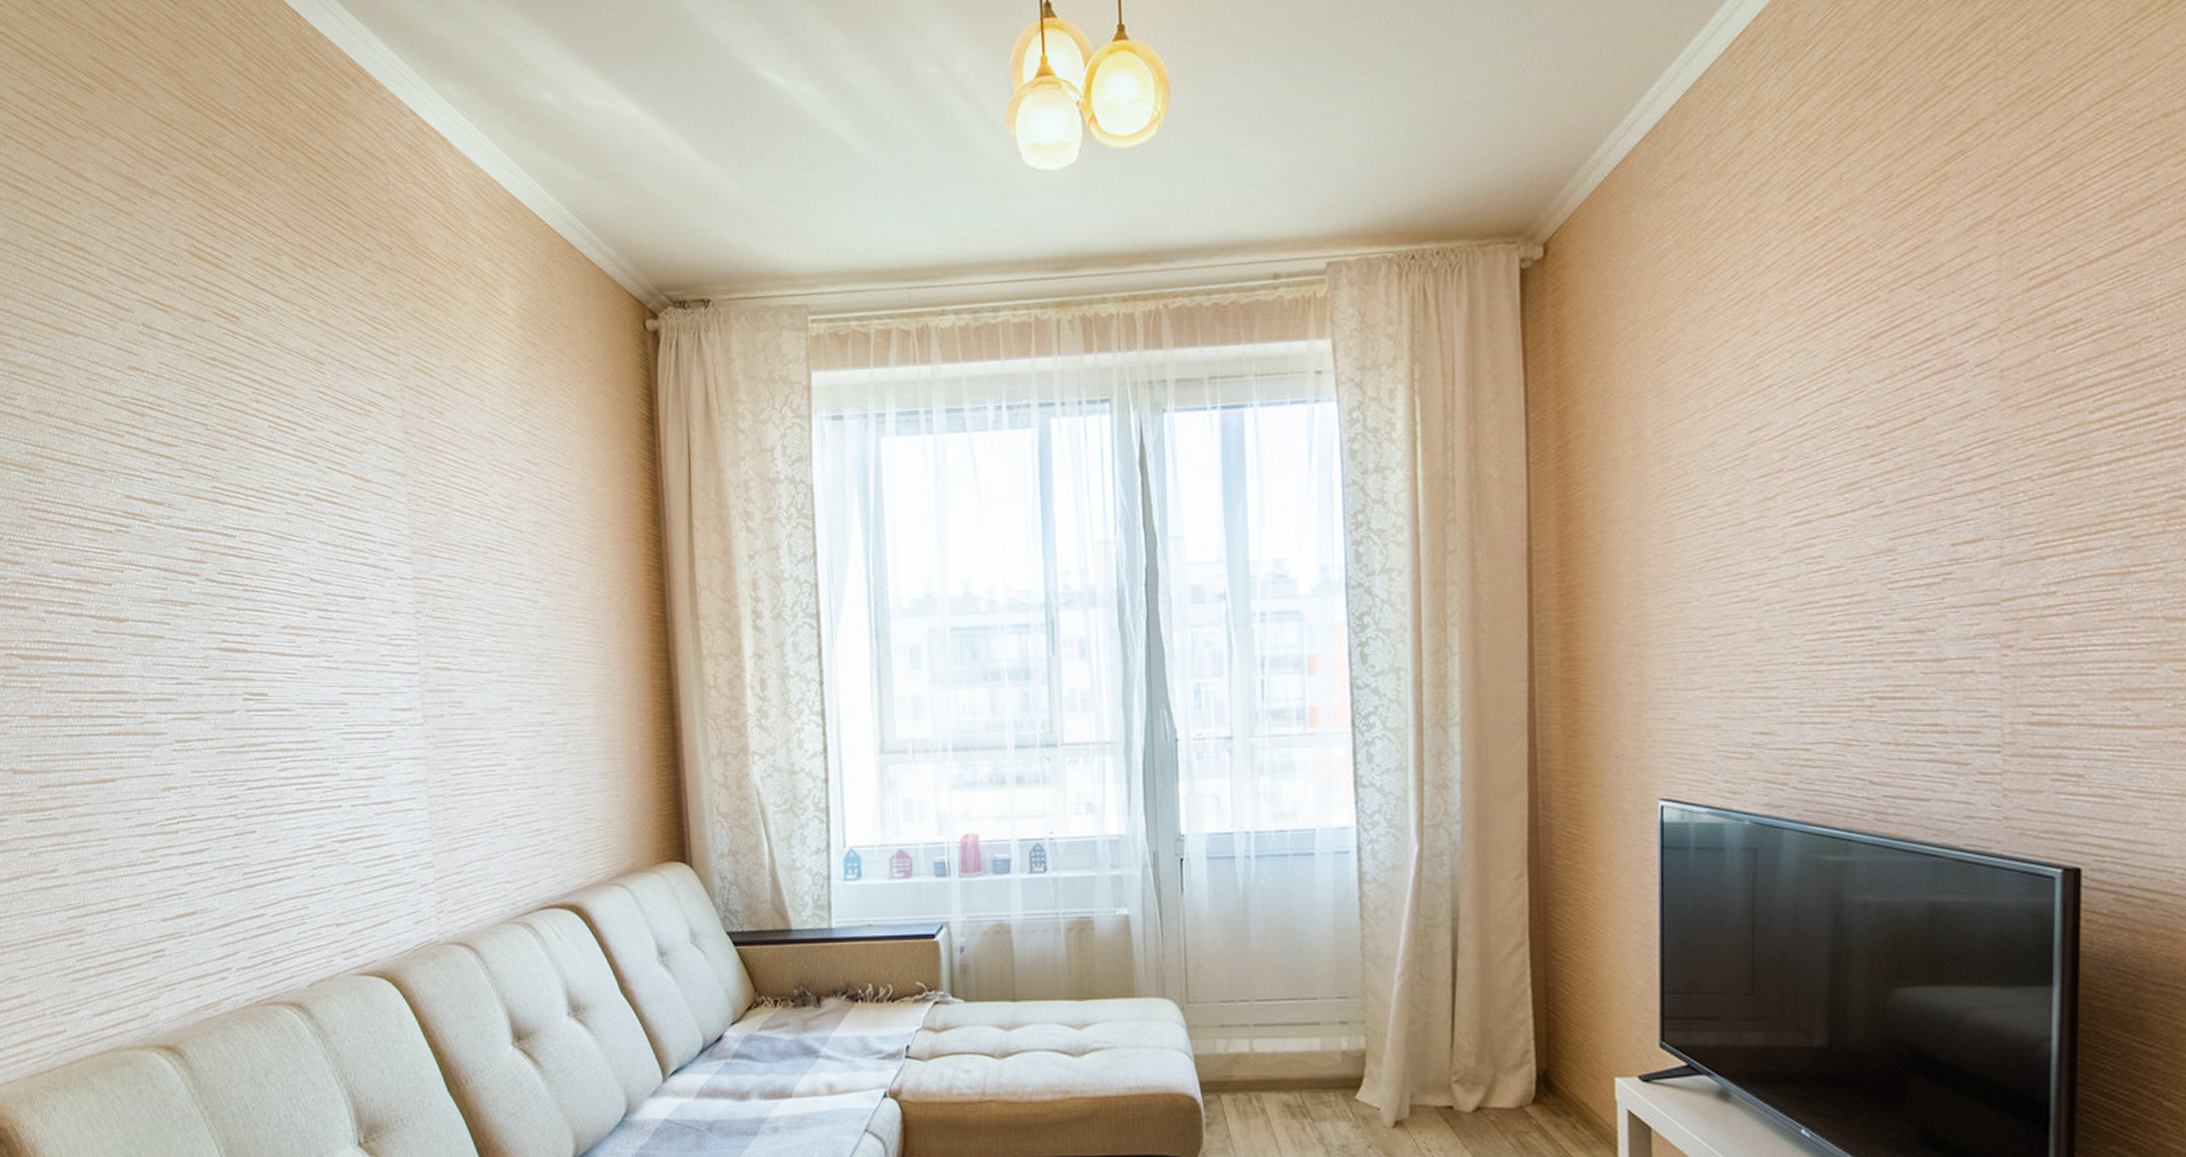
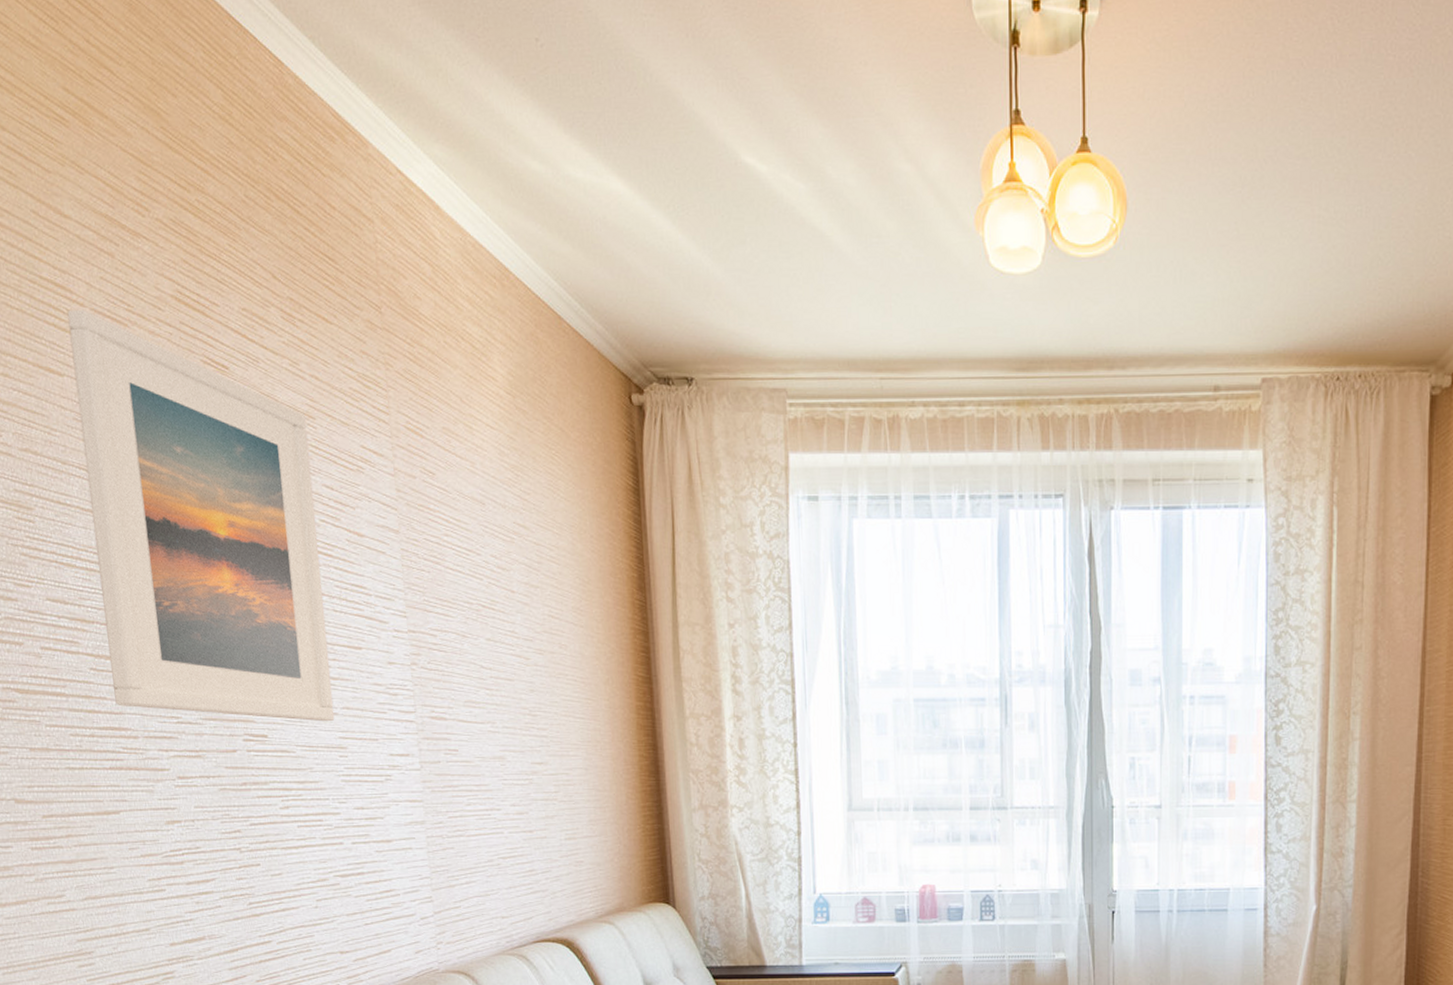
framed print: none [85,269,336,677] -> present [67,309,335,722]

